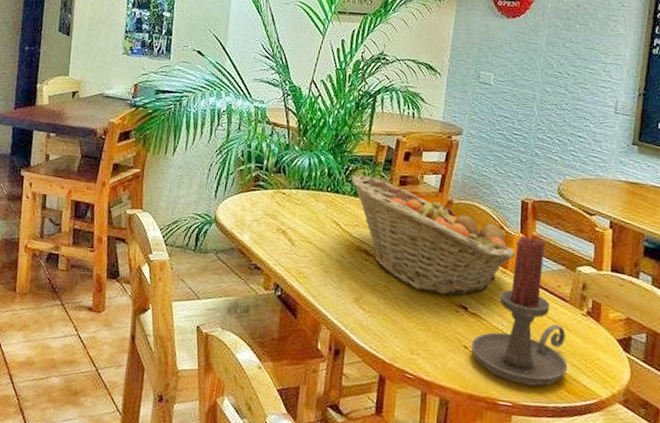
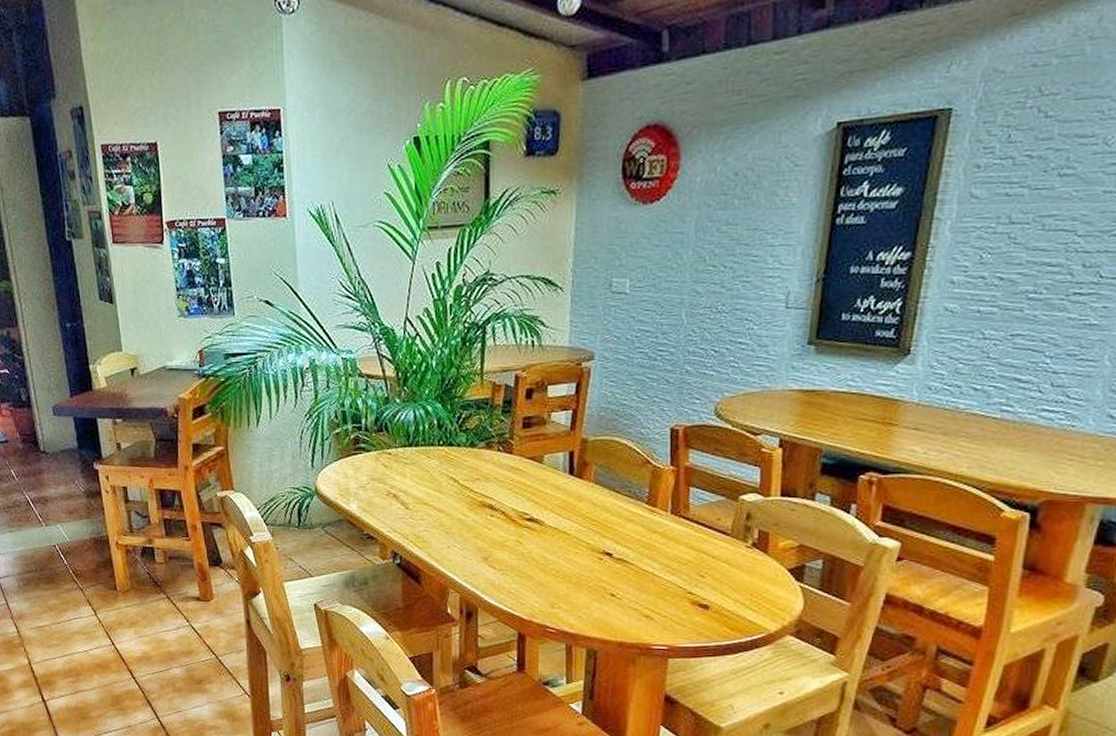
fruit basket: present [351,174,515,296] -> none [465,421,665,542]
candle holder: present [471,237,568,387] -> none [619,469,731,627]

